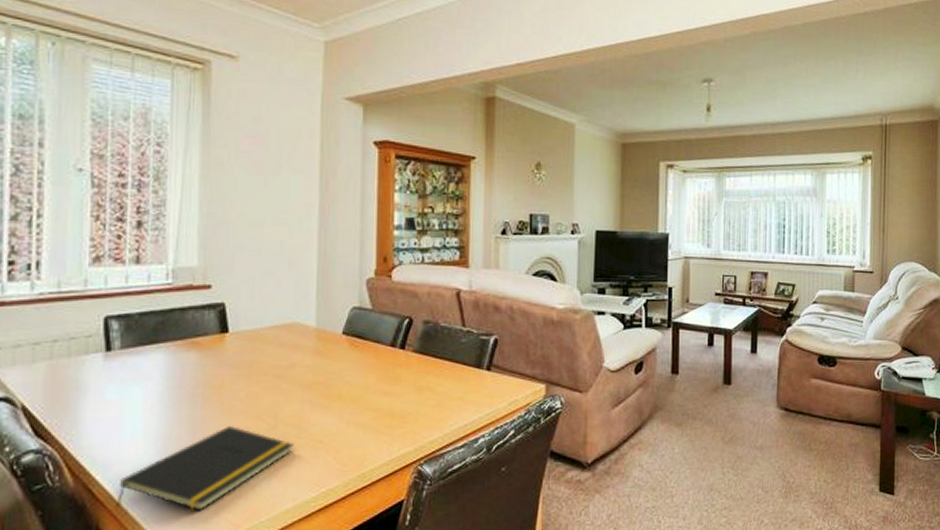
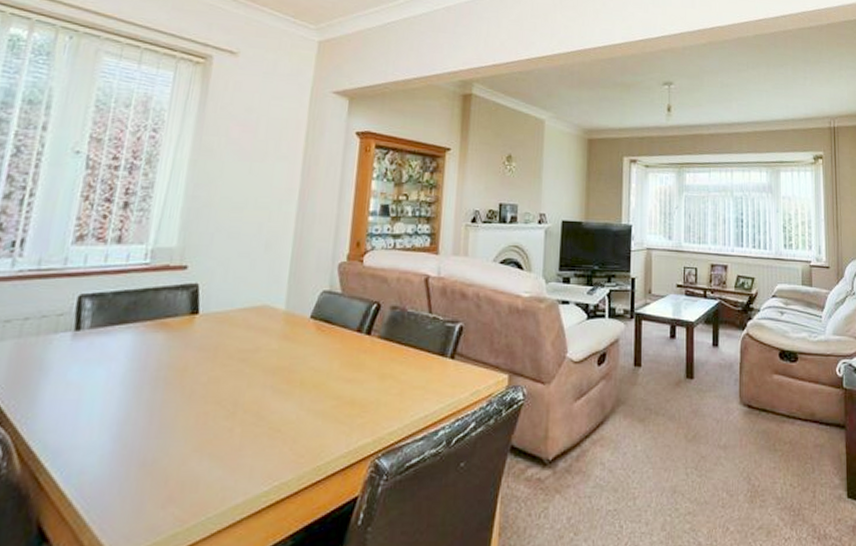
notepad: present [116,426,294,511] -> none [60,412,251,504]

